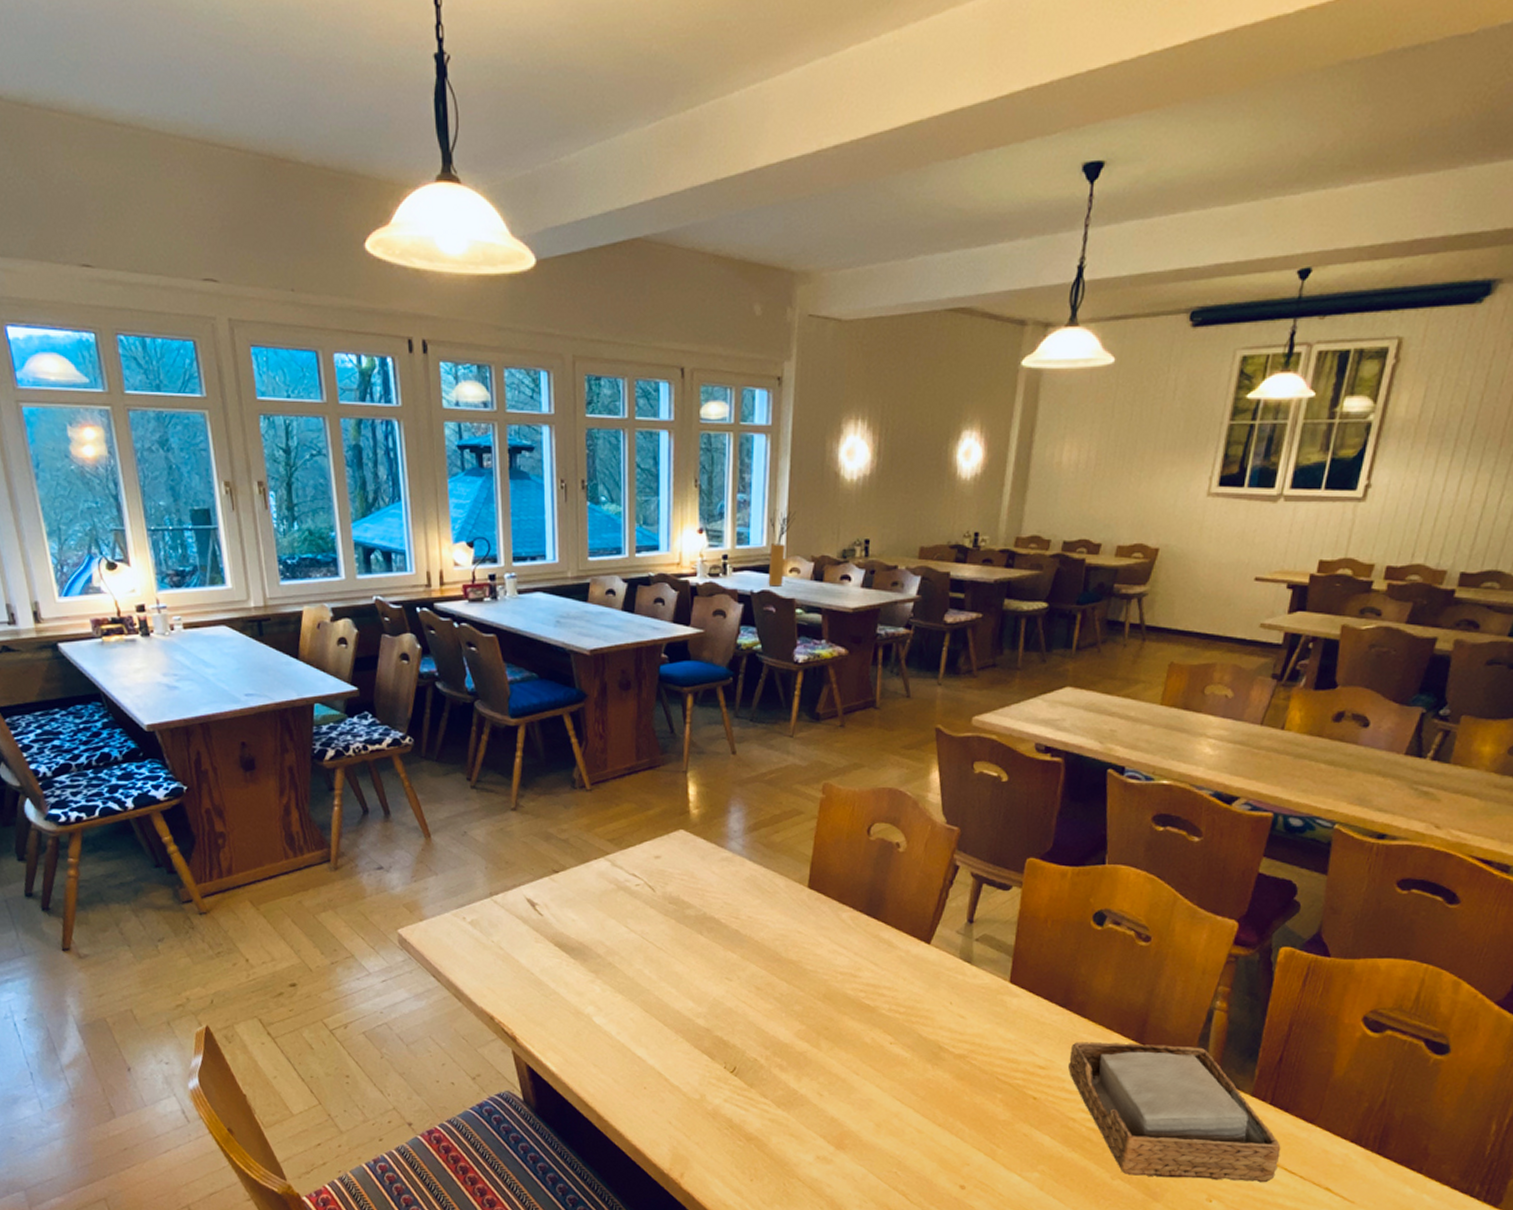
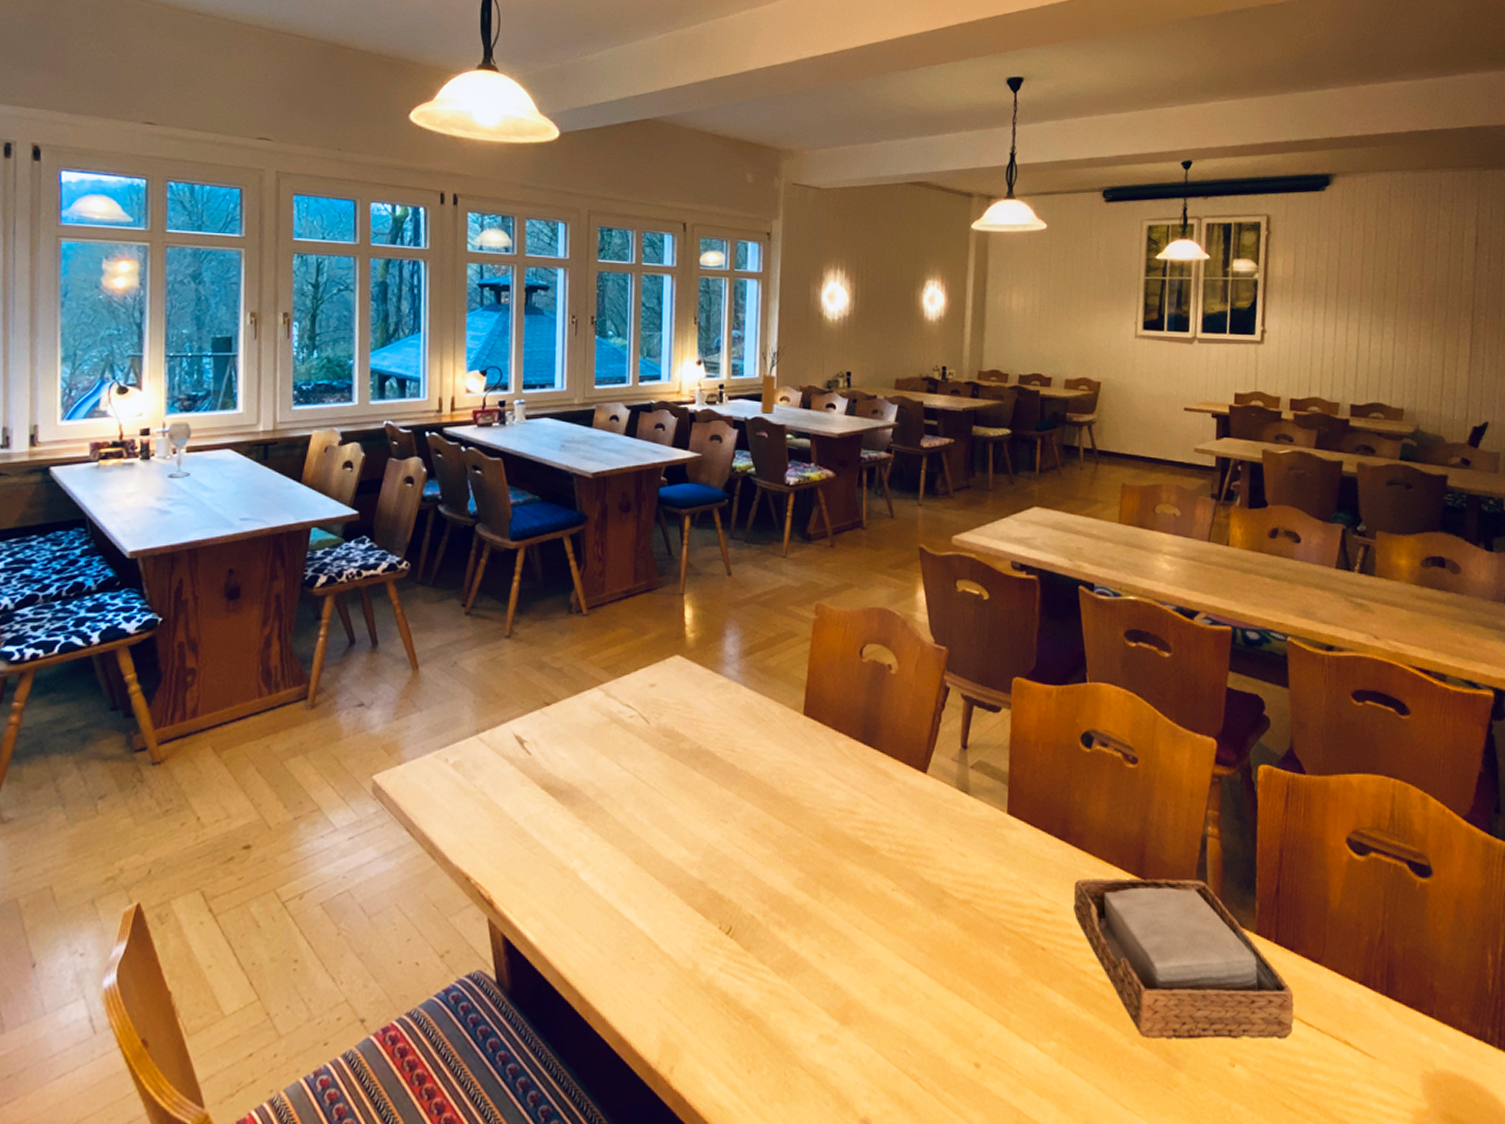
wineglass: none [162,598,190,654] -> present [167,422,192,478]

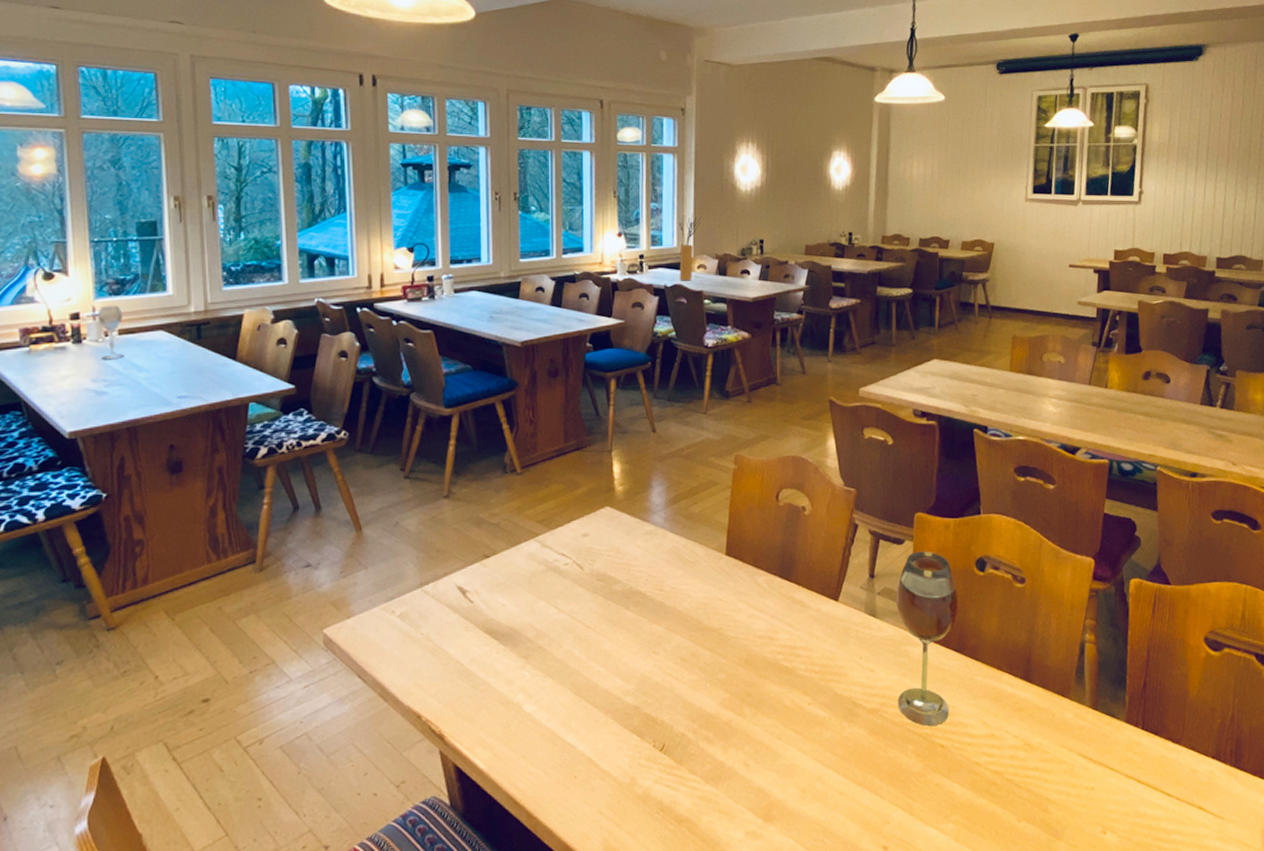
wineglass: none [991,721,1062,923] -> present [896,551,959,726]
napkin holder: present [1073,878,1294,1040] -> none [968,679,1157,816]

